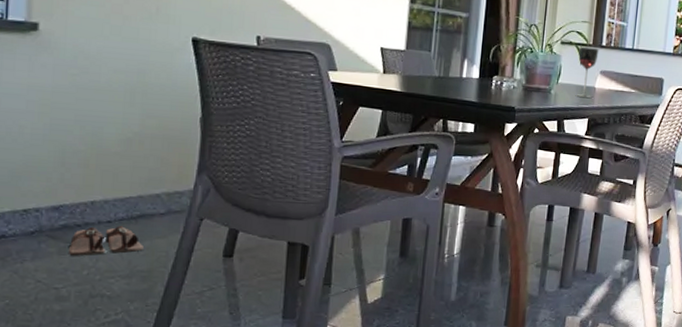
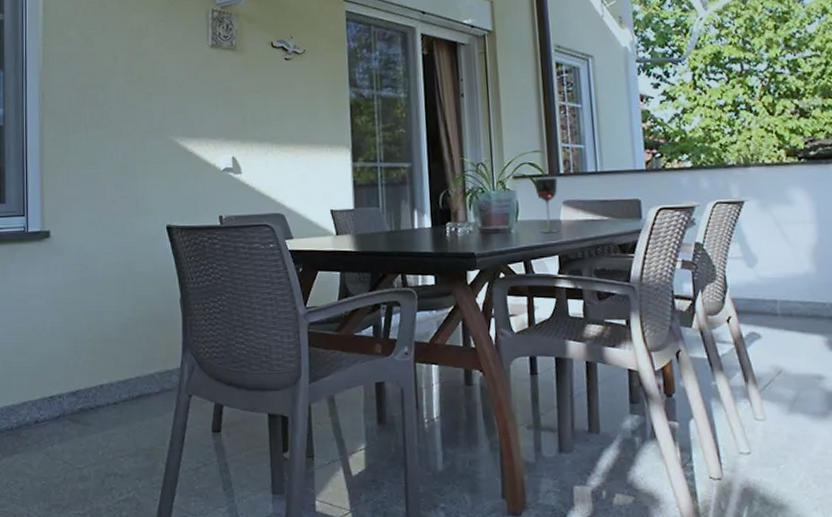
flip-flop: present [69,226,143,256] -> none [86,407,145,437]

